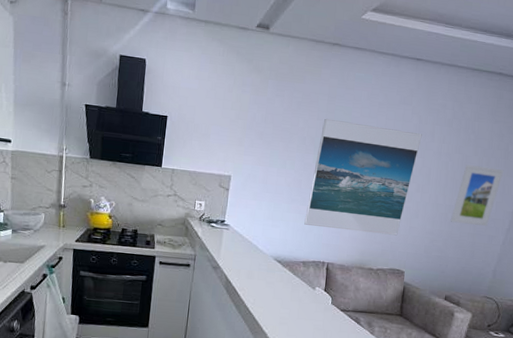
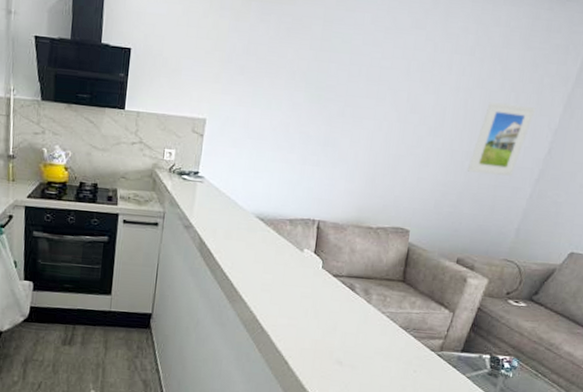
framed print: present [304,118,422,236] -> none [292,48,437,188]

